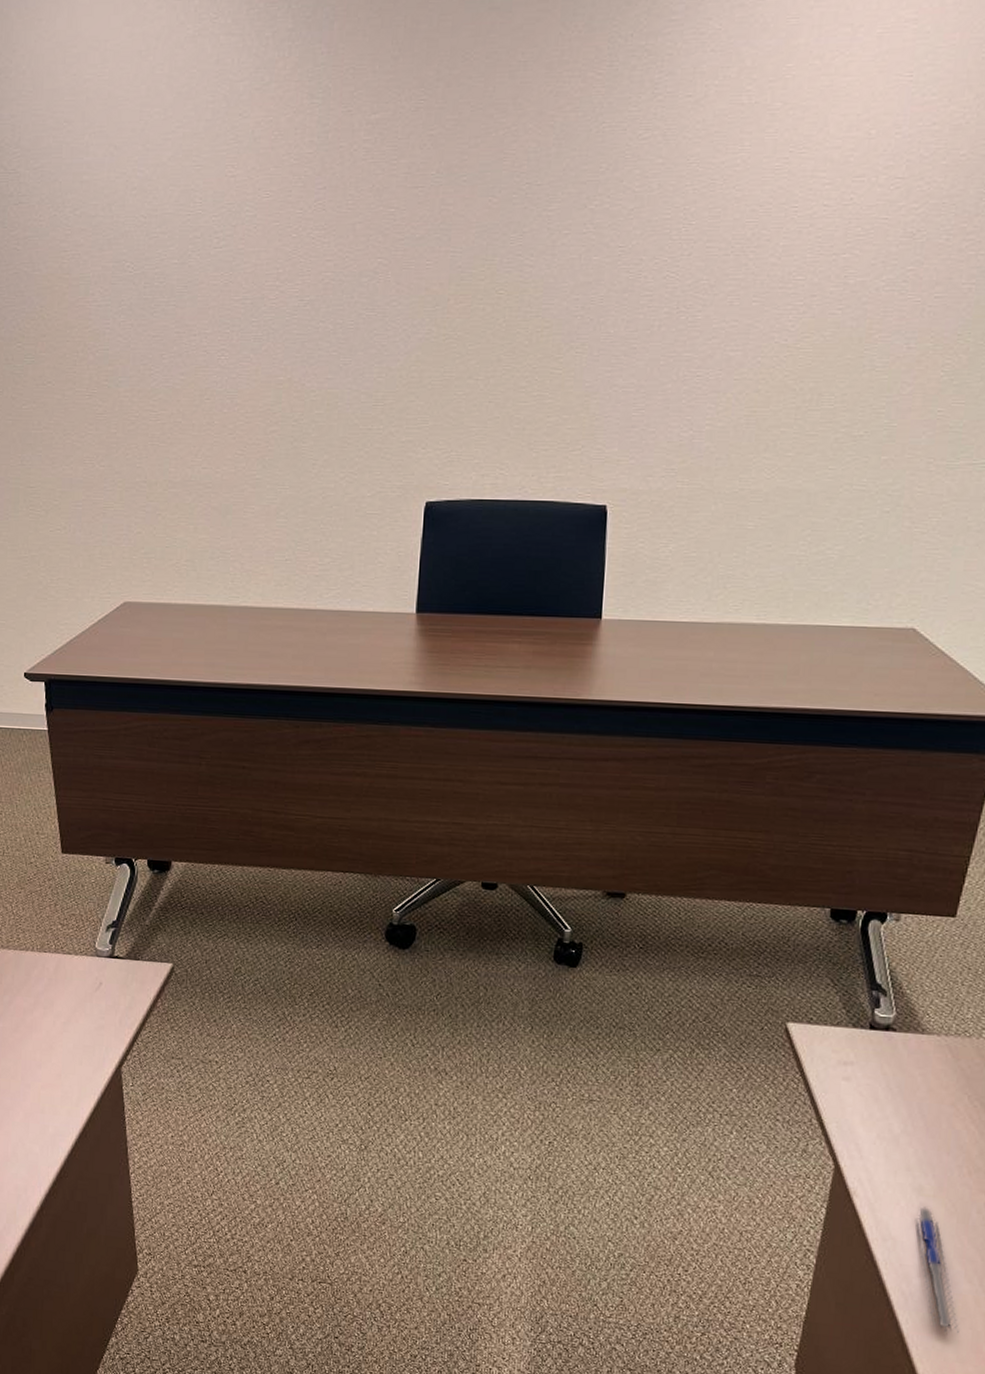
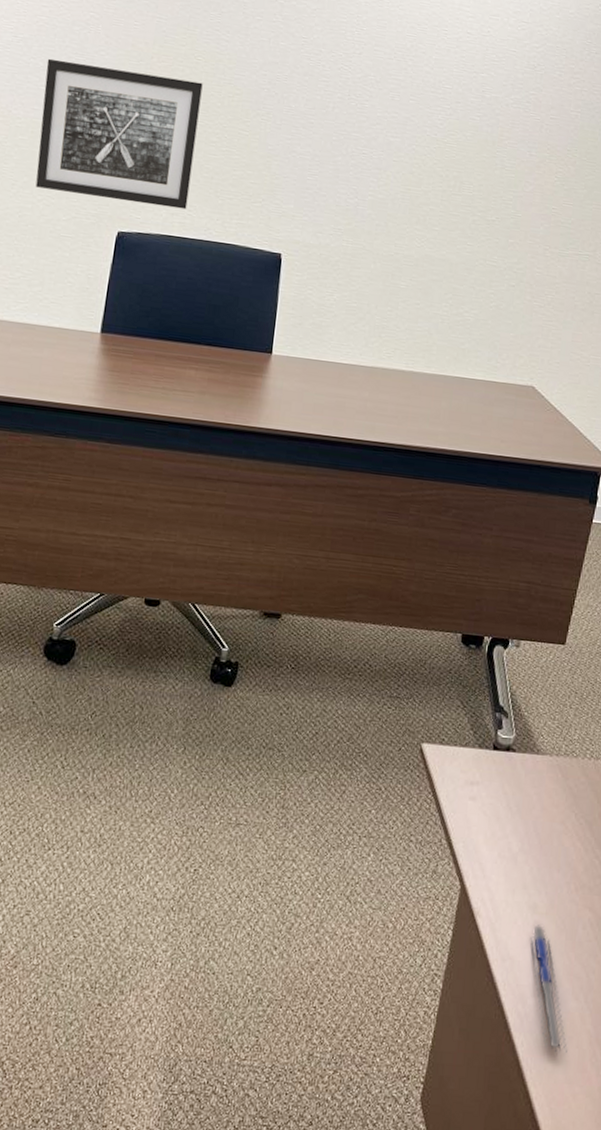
wall art: none [336,319,507,469] -> present [35,58,203,210]

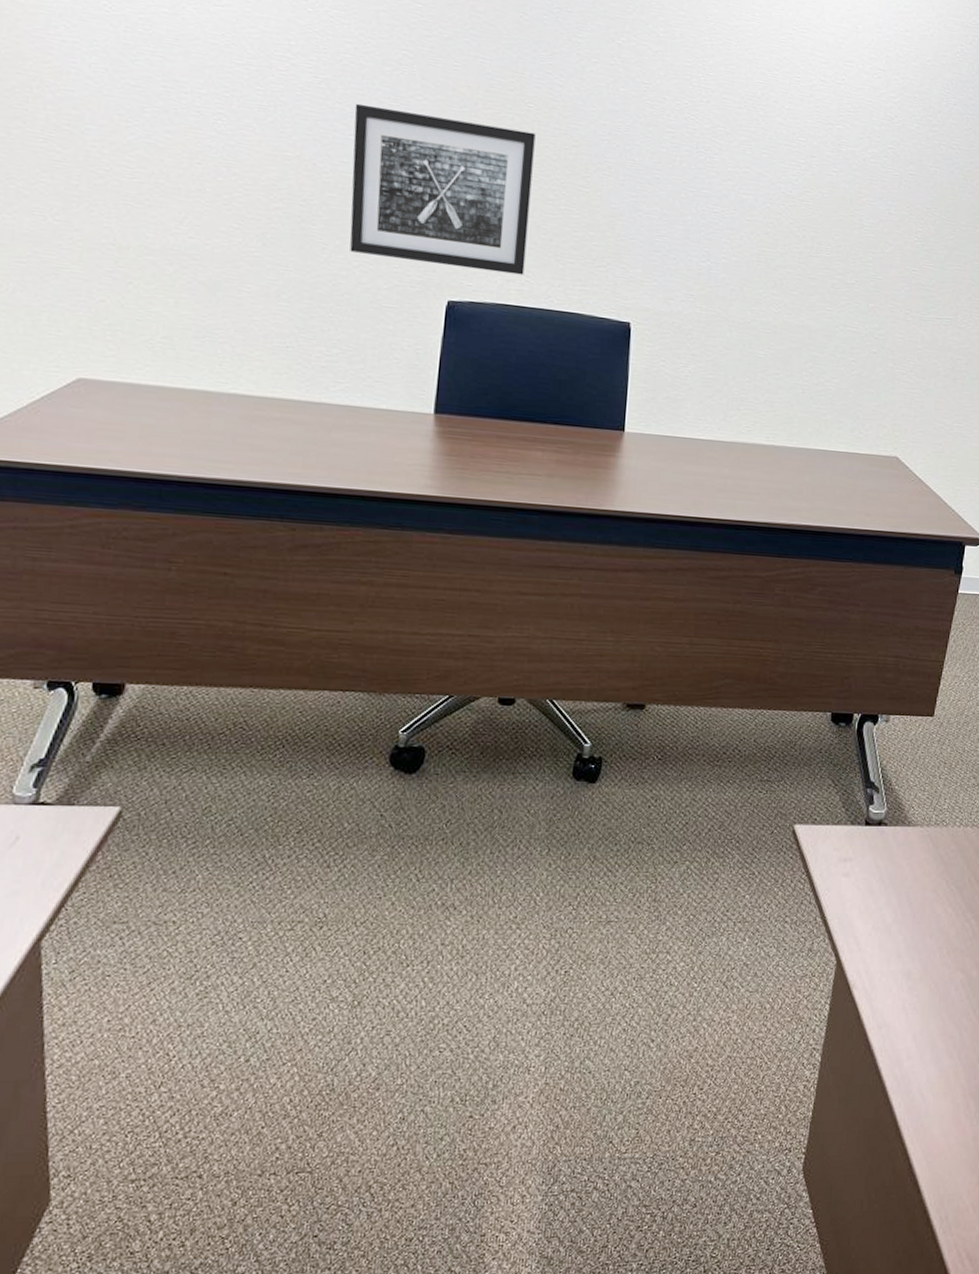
pen: present [530,925,567,1054] -> none [905,991,943,1110]

